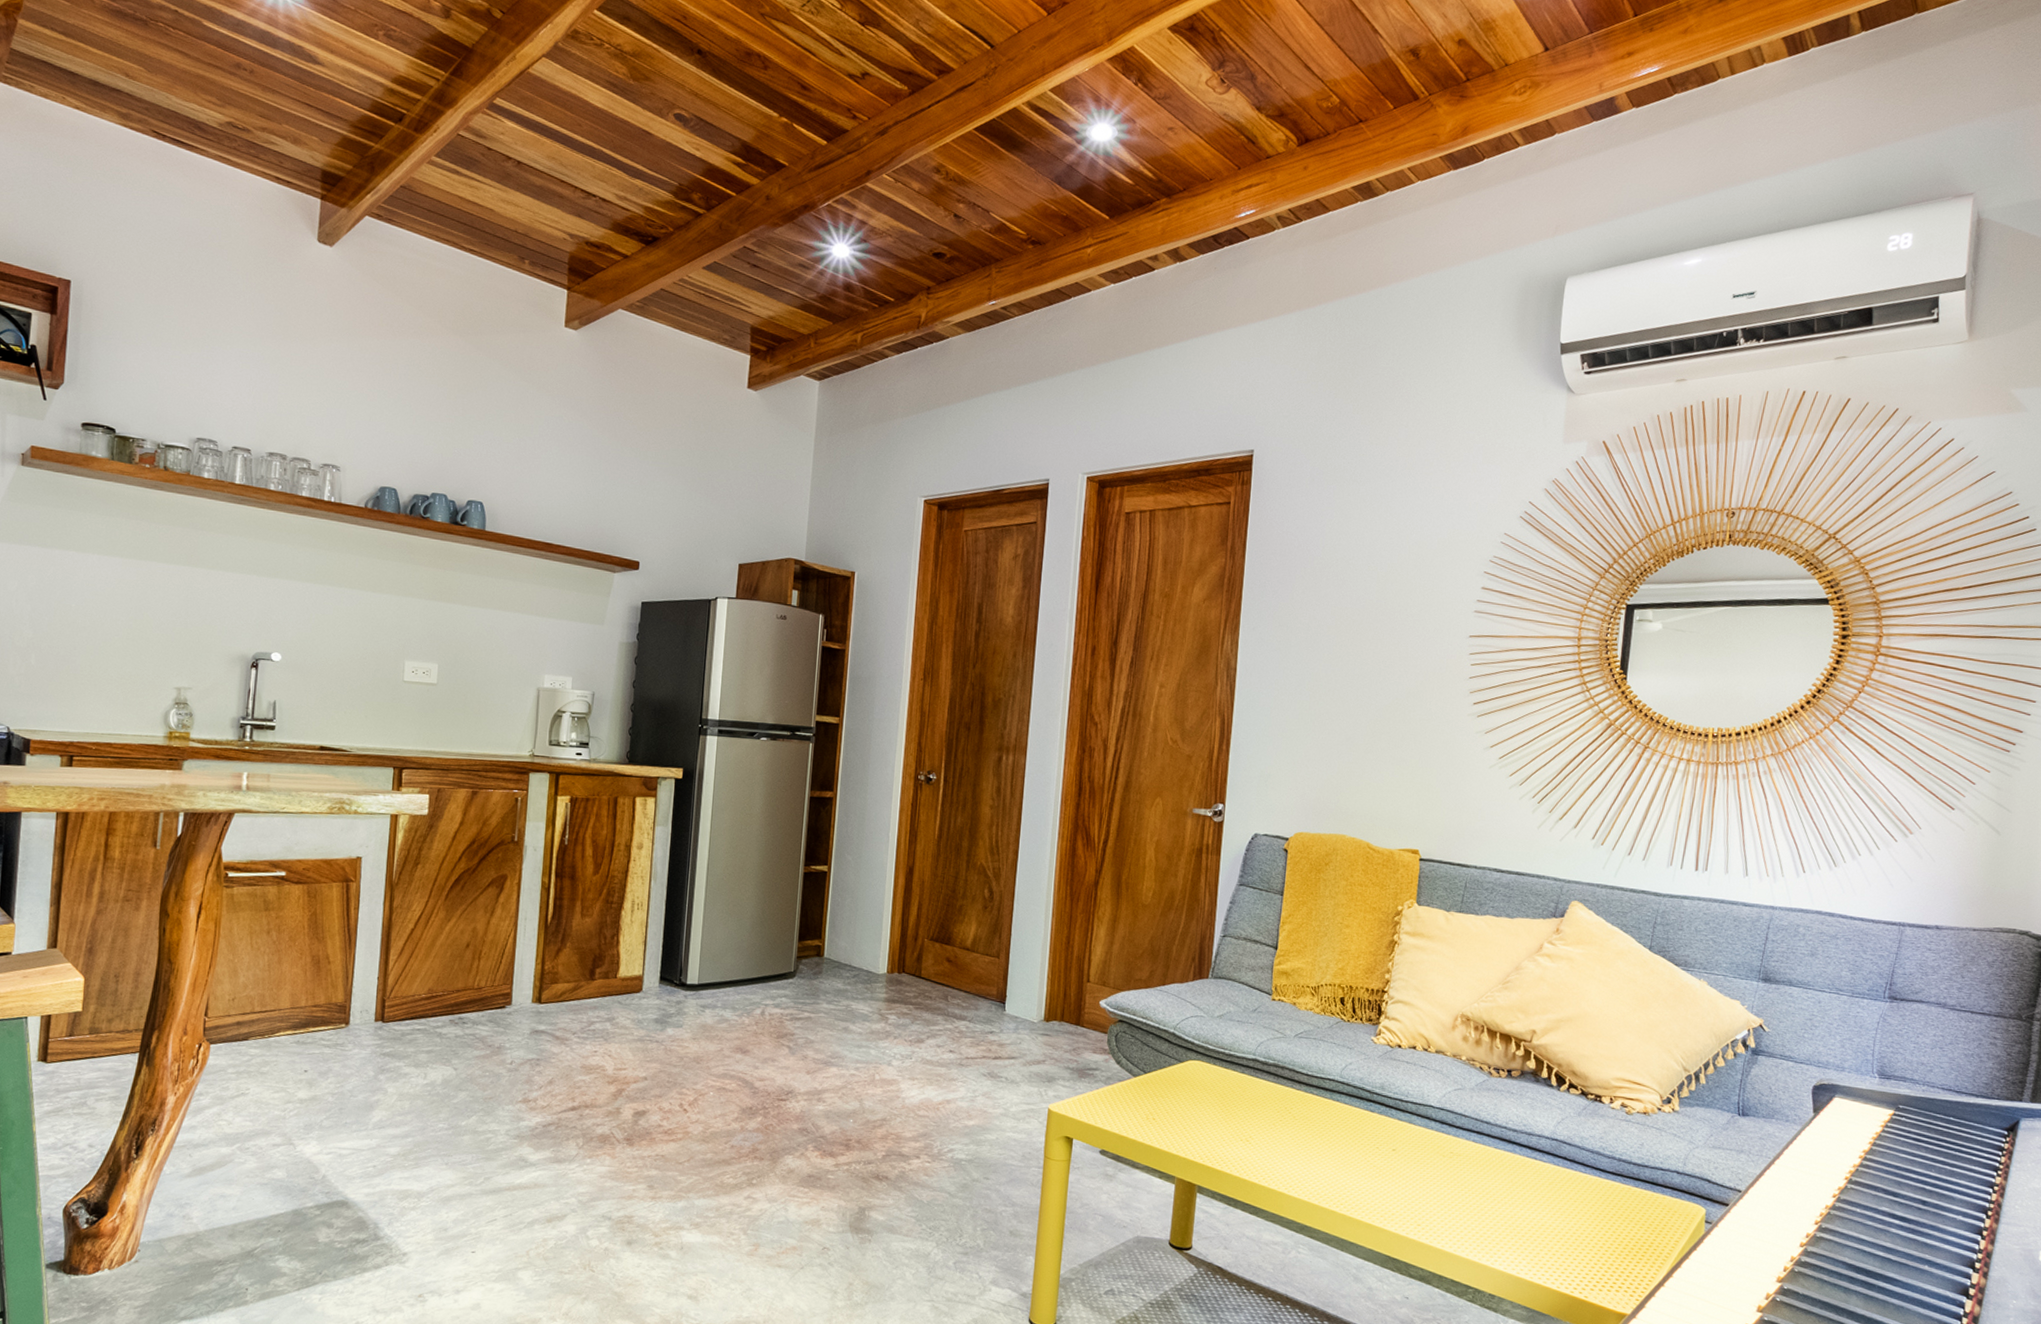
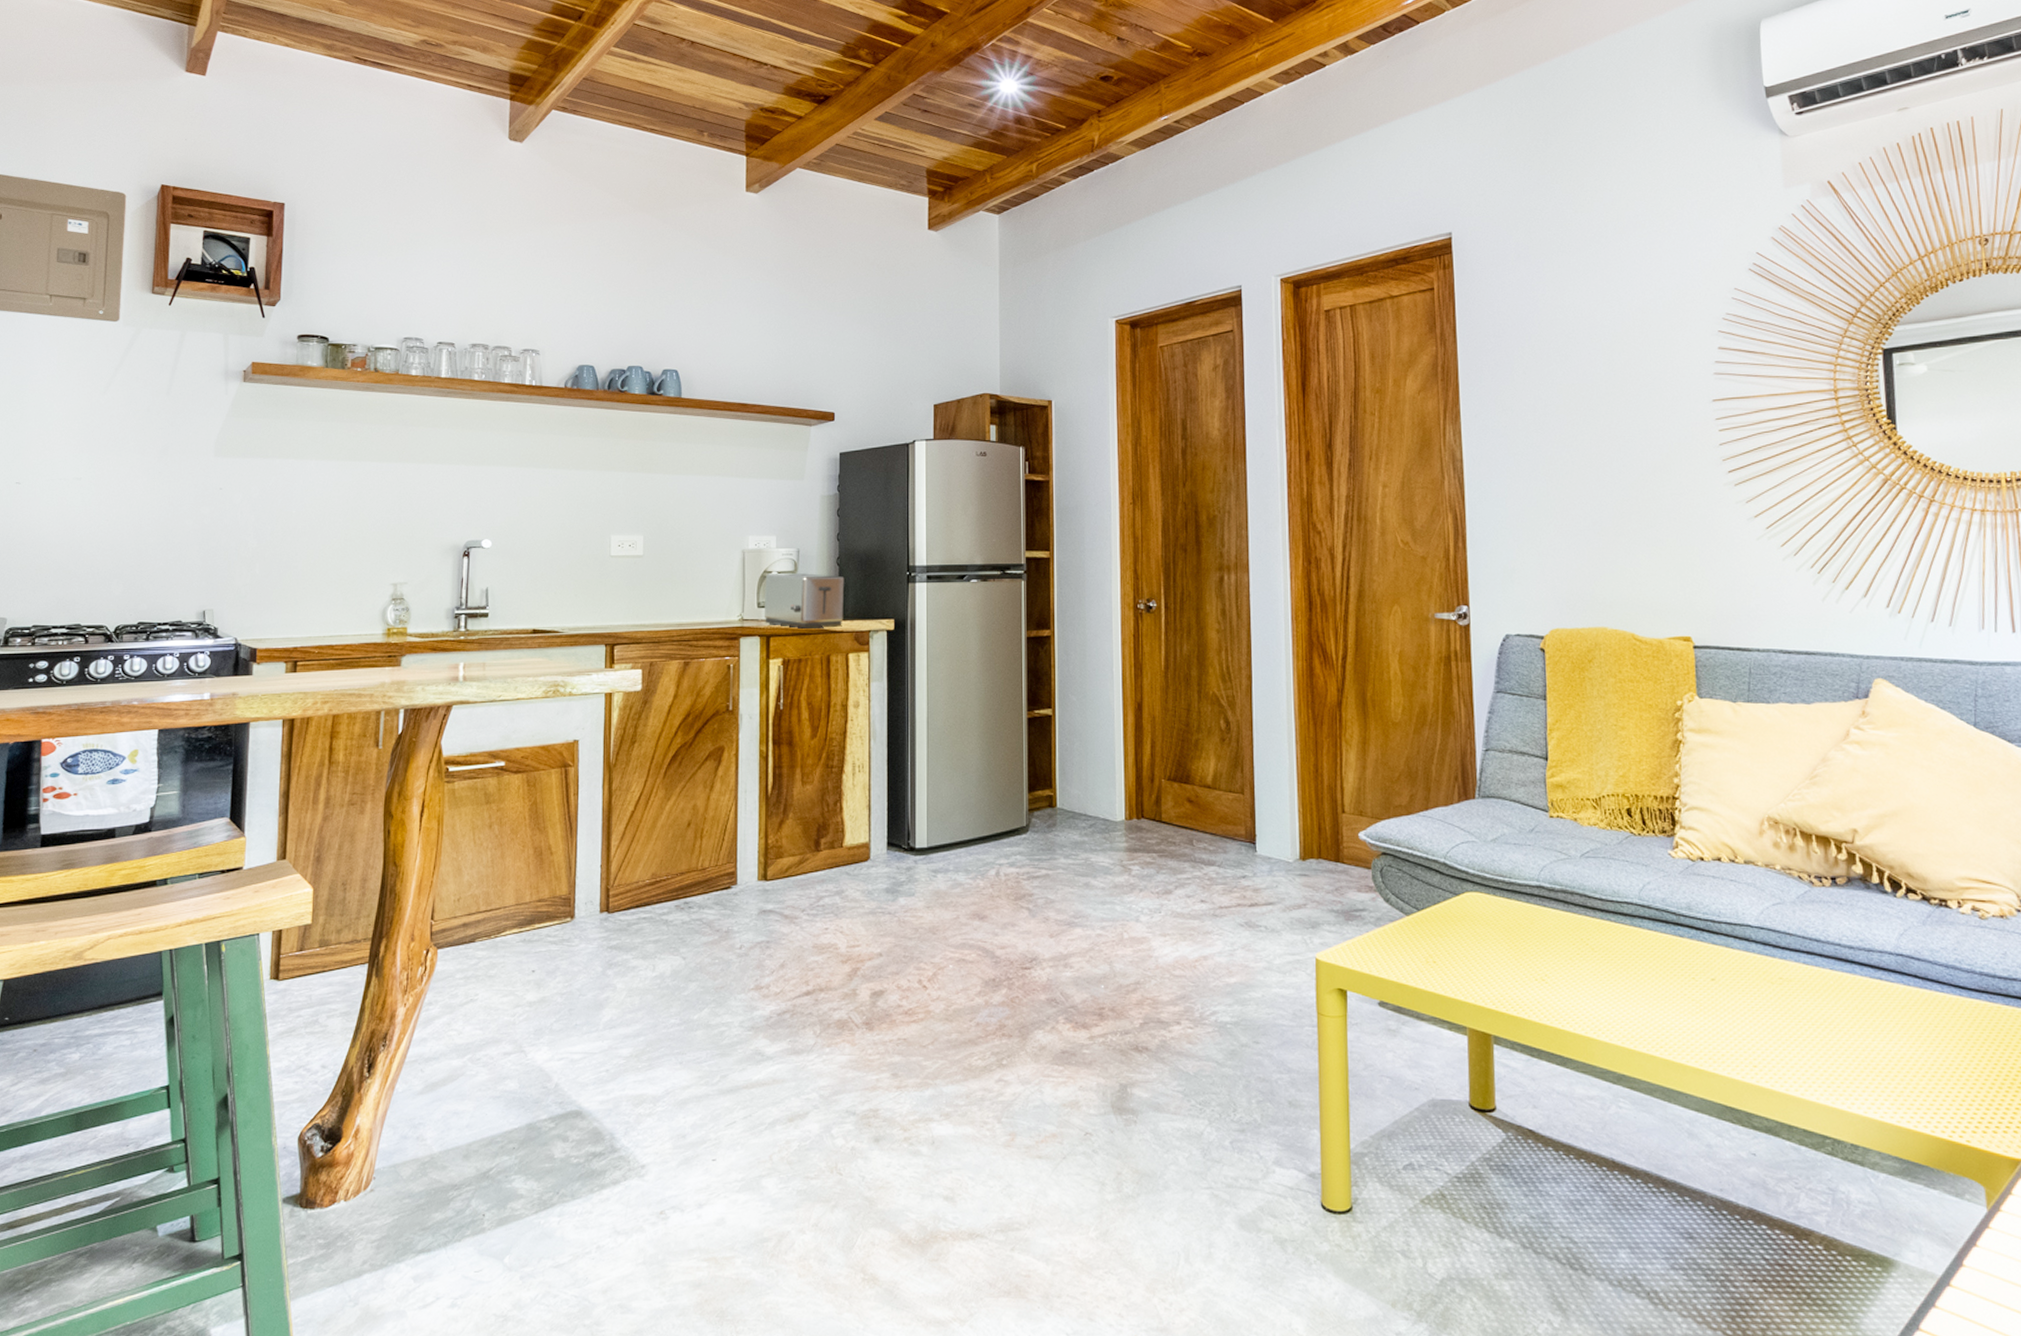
toaster: none [554,713,637,771] -> present [764,573,845,629]

